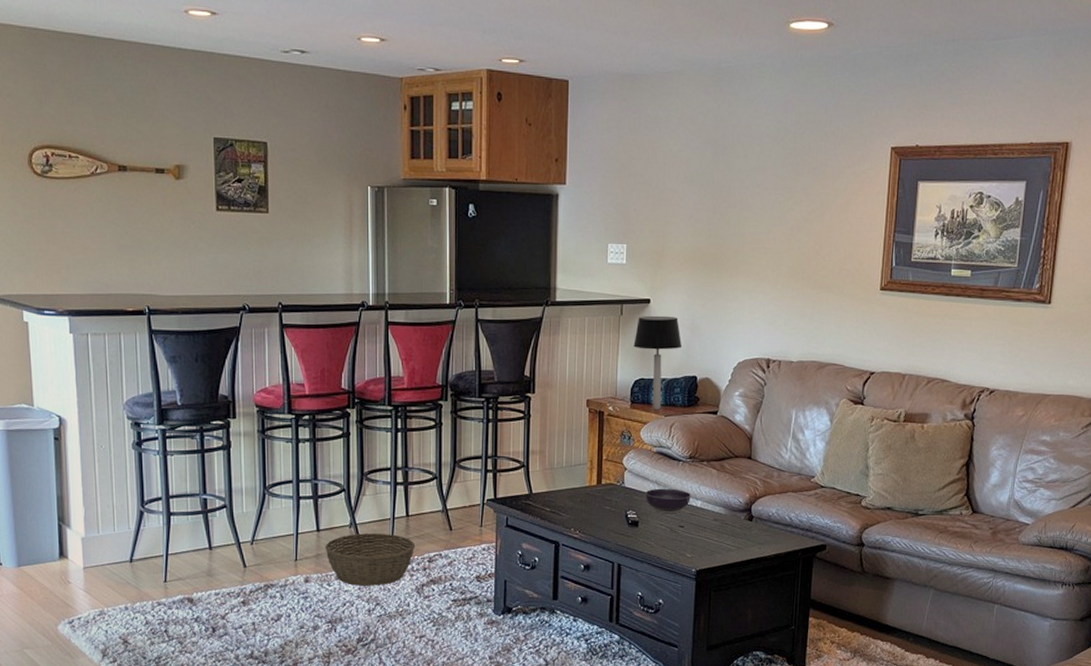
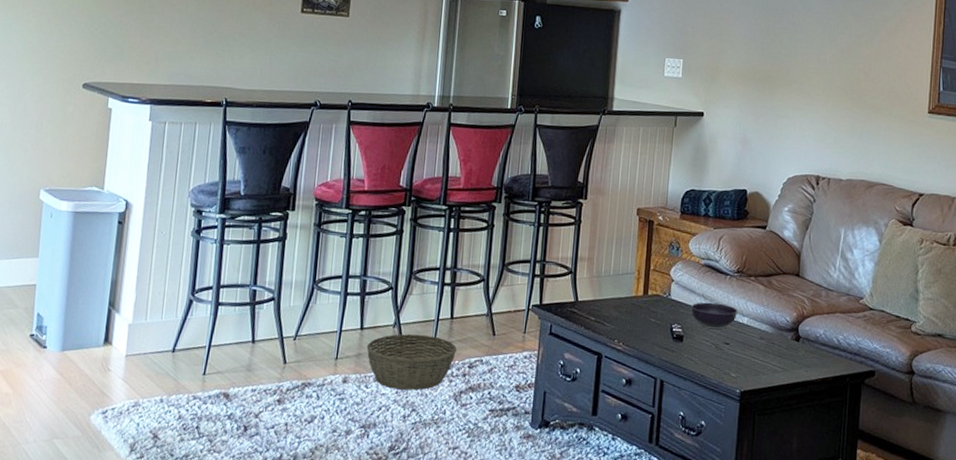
table lamp: present [633,315,683,410] -> none [685,128,734,222]

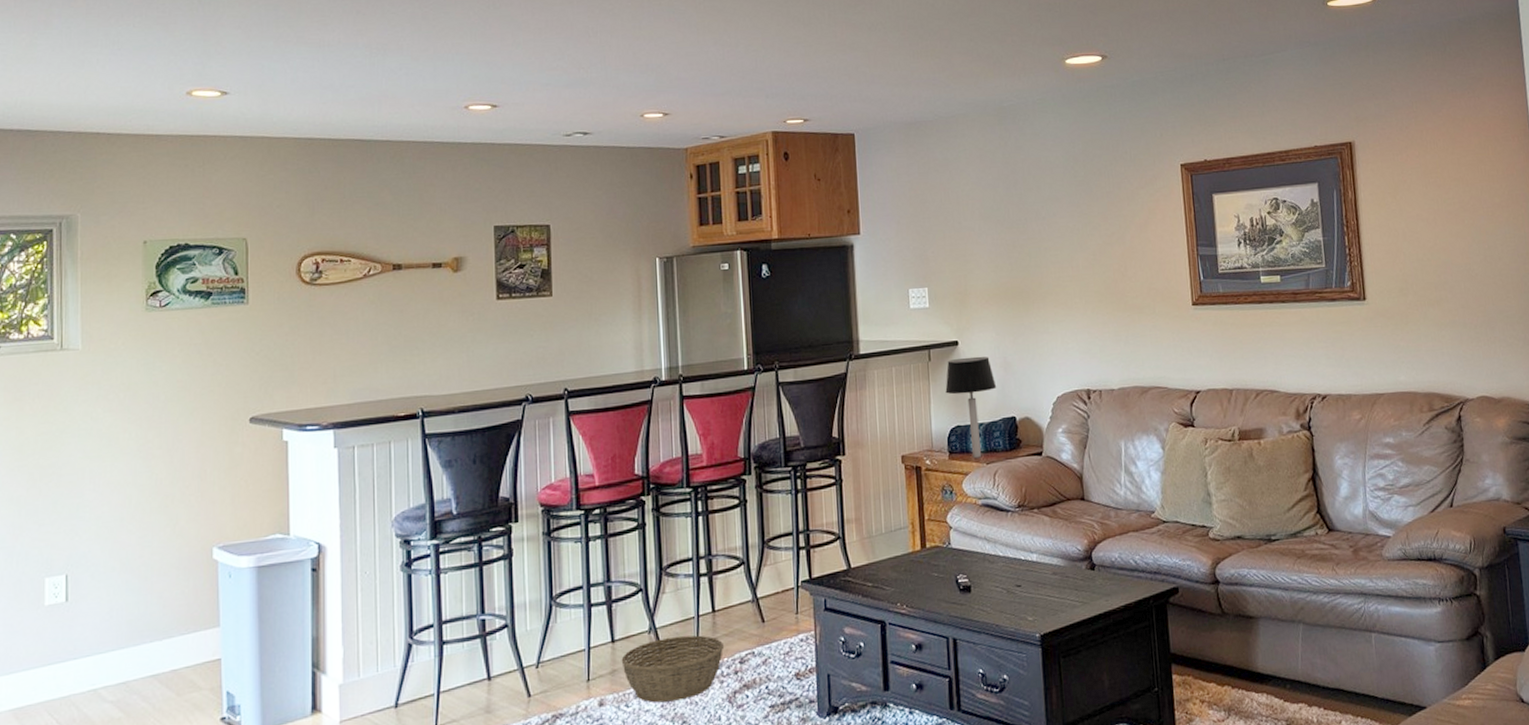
table lamp: none [685,128,734,222] -> present [945,356,997,459]
bowl: present [691,302,737,330] -> none [974,543,1025,573]

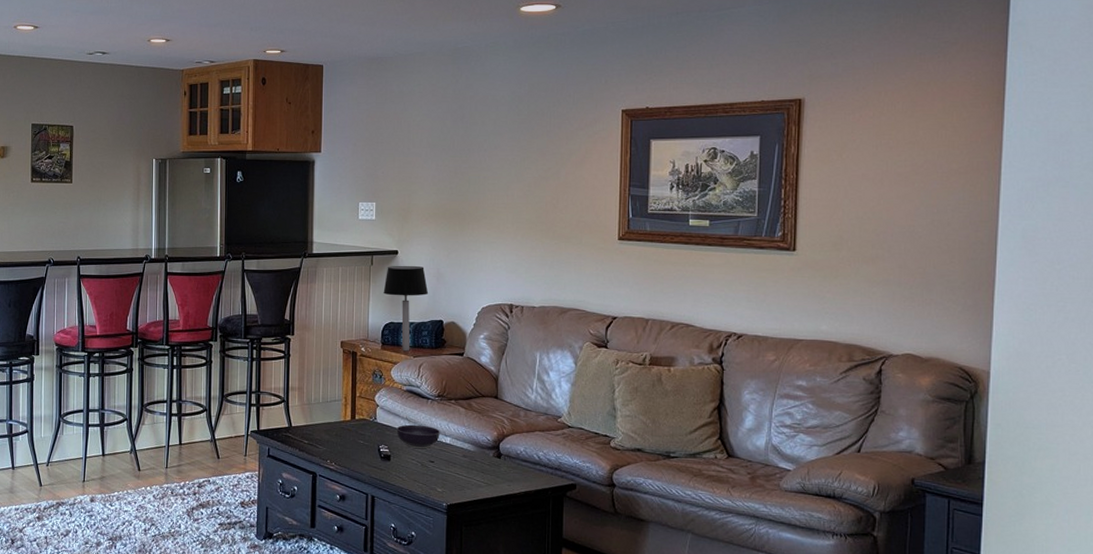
basket: present [621,635,725,703] -> none [108,458,187,508]
bowl: none [974,543,1025,573] -> present [396,424,440,449]

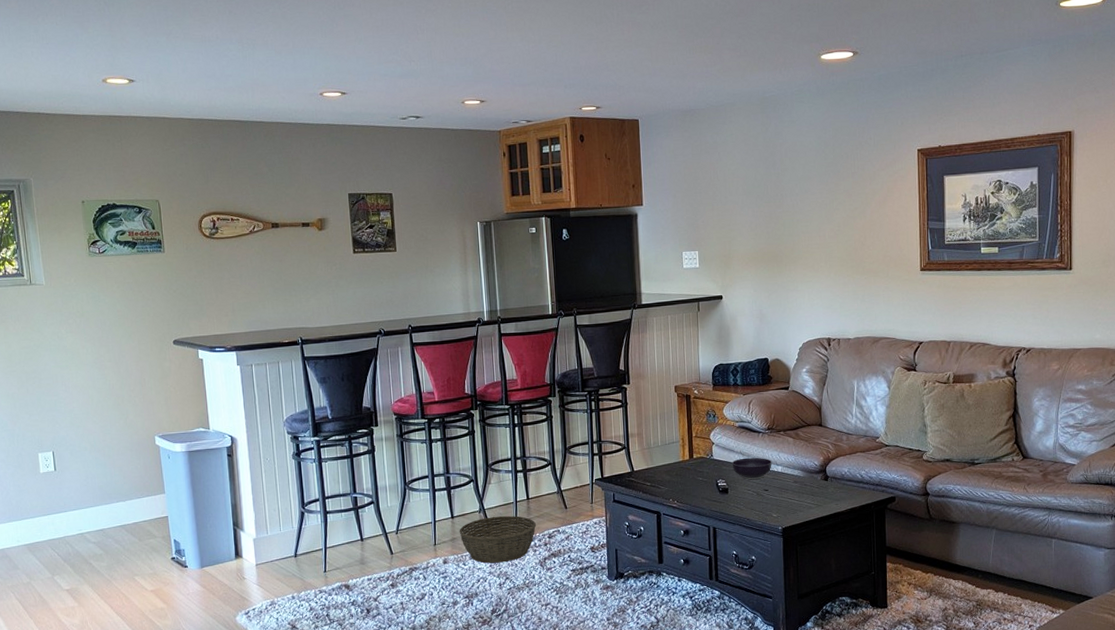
basket: none [108,458,187,508] -> present [459,515,537,563]
table lamp: present [383,265,429,352] -> none [711,308,754,390]

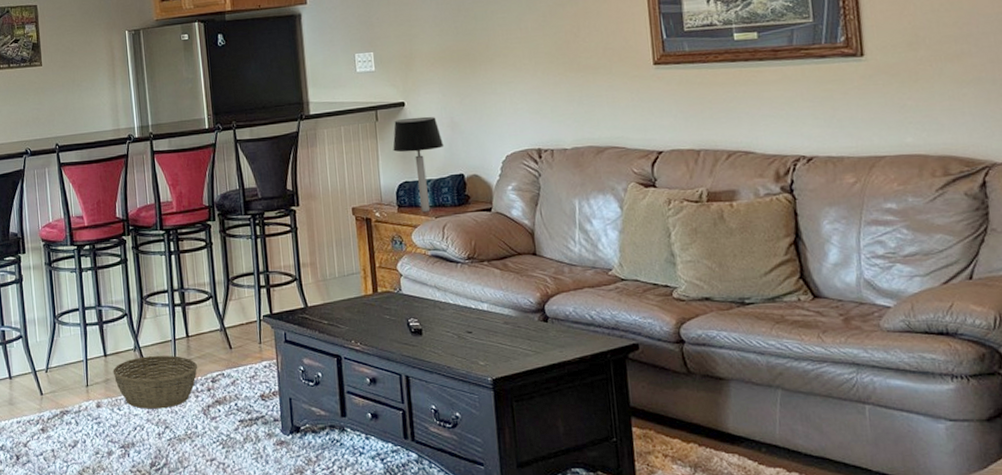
table lamp: none [711,308,754,390] -> present [393,116,445,213]
bowl: present [732,457,772,480] -> none [425,292,476,320]

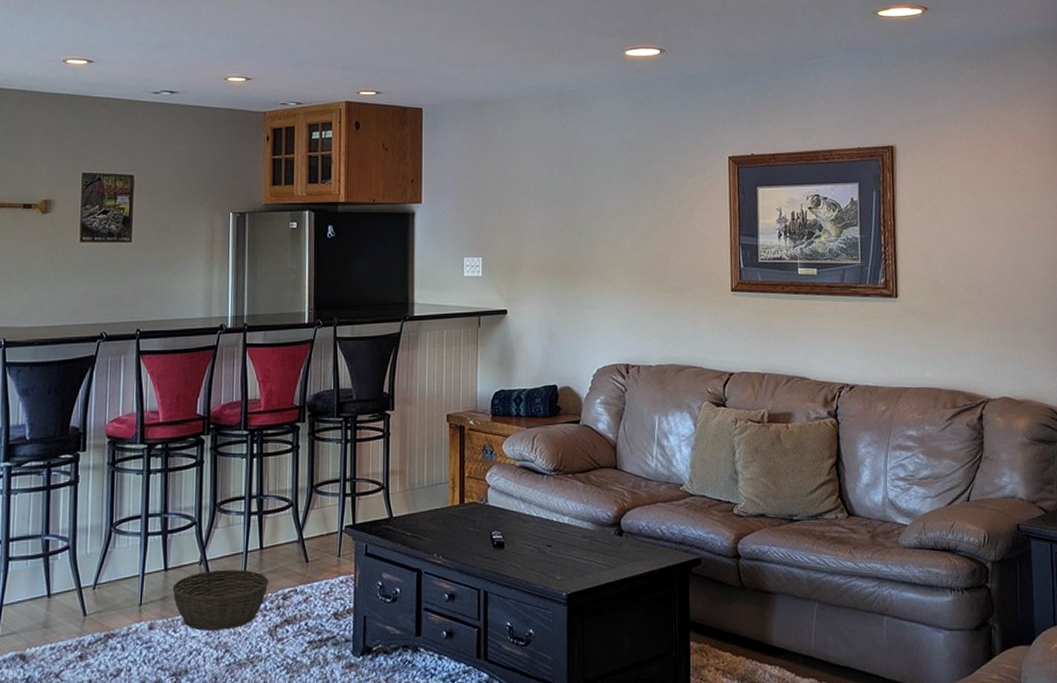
table lamp: present [393,116,445,213] -> none [492,325,541,422]

